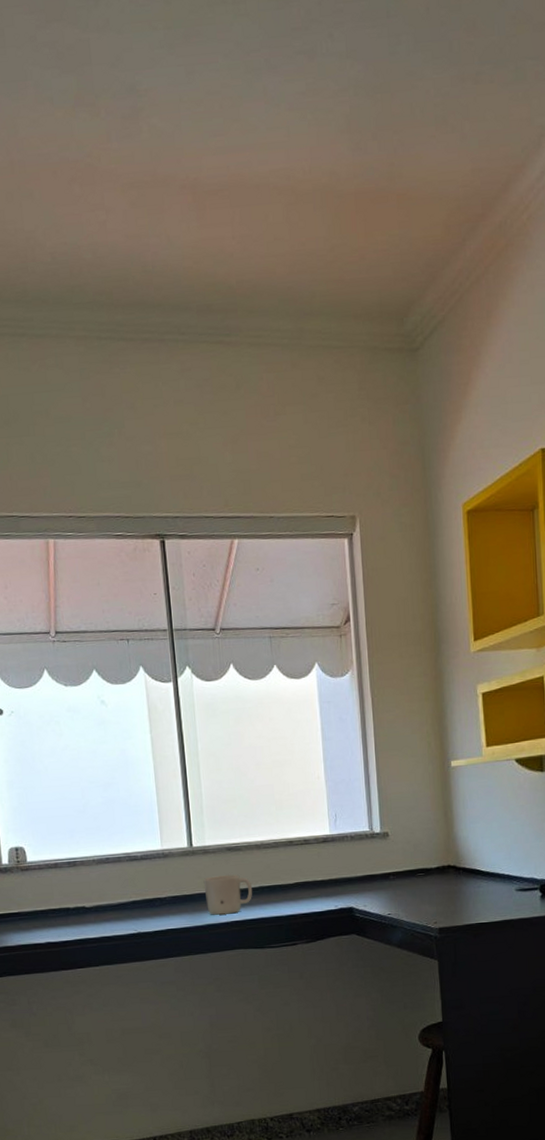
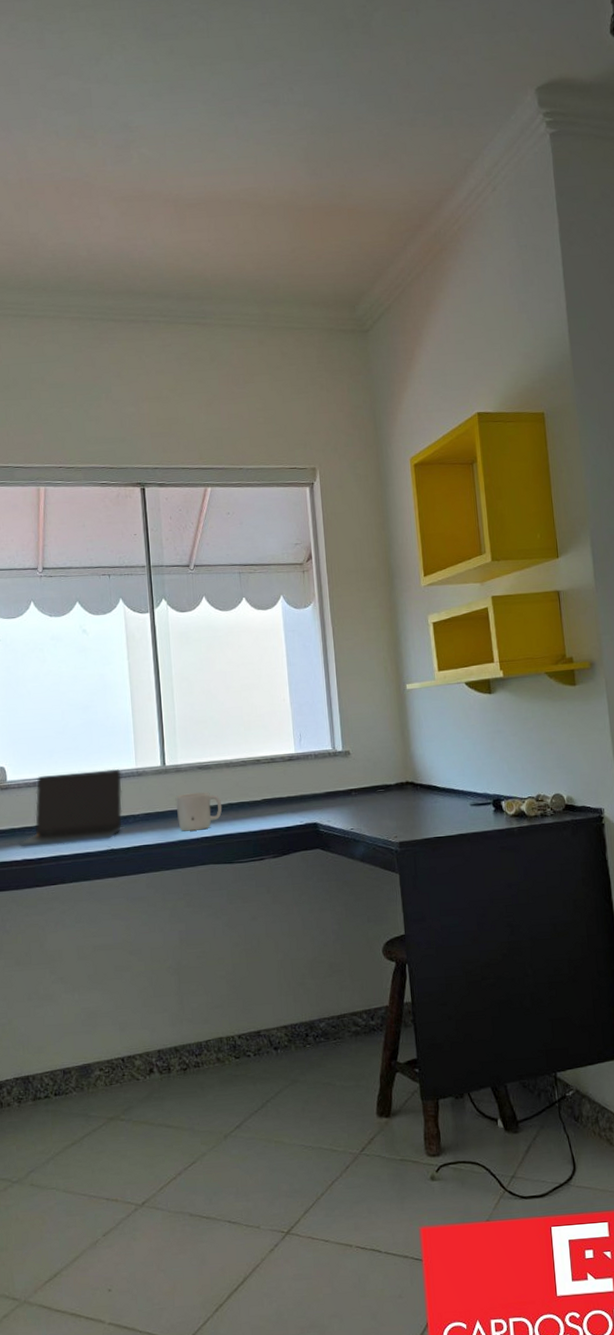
laptop: none [43,849,149,929] -> present [20,768,123,847]

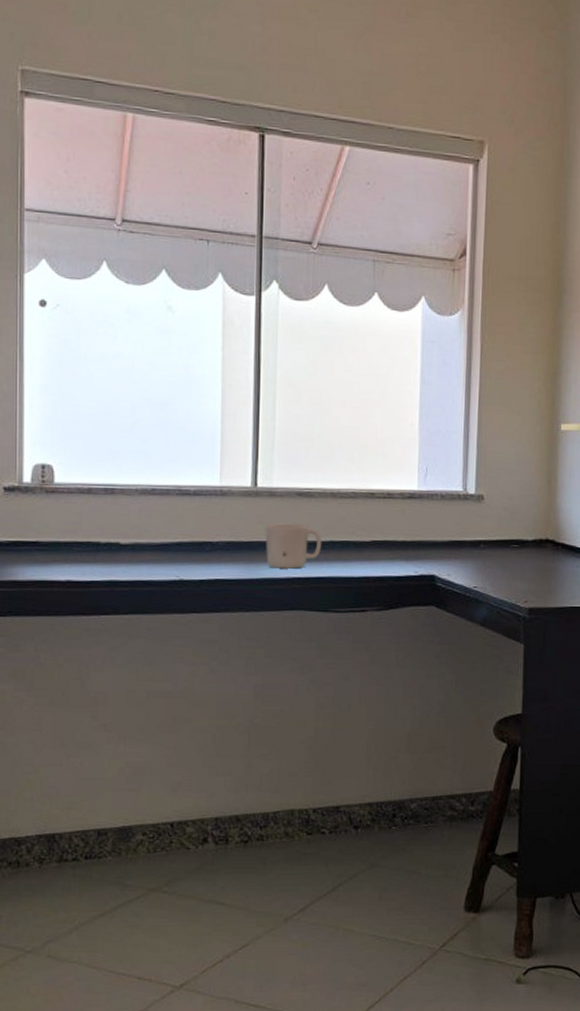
laptop: present [20,768,123,847] -> none [65,480,202,568]

